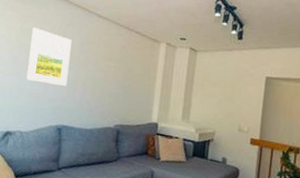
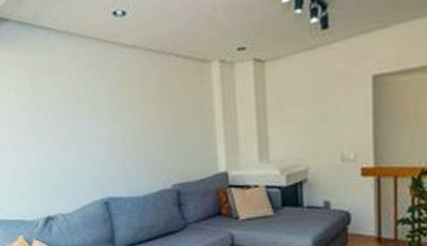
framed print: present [26,28,72,86] -> none [45,81,103,150]

